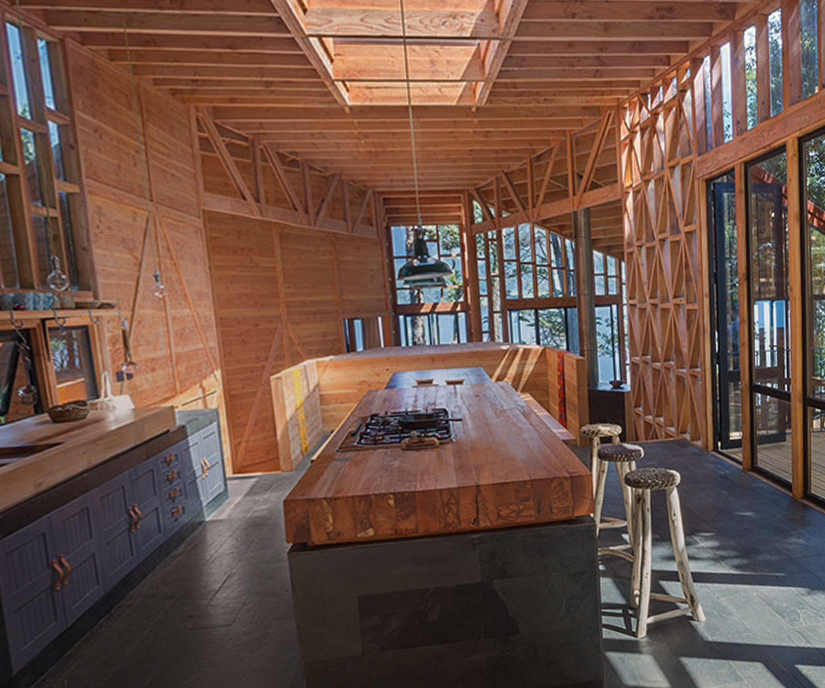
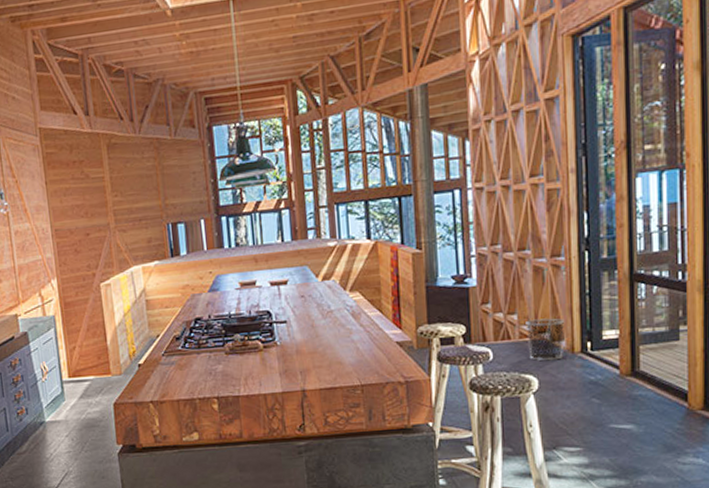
waste bin: none [670,421,701,458] -> present [526,318,565,361]

